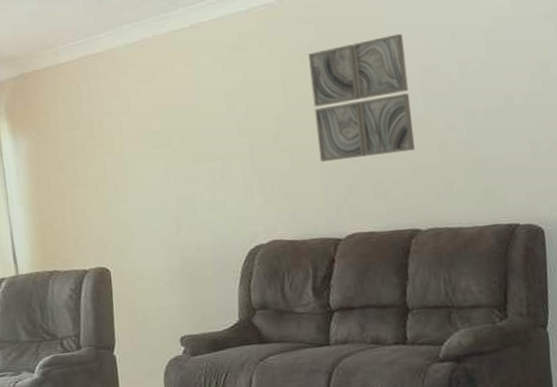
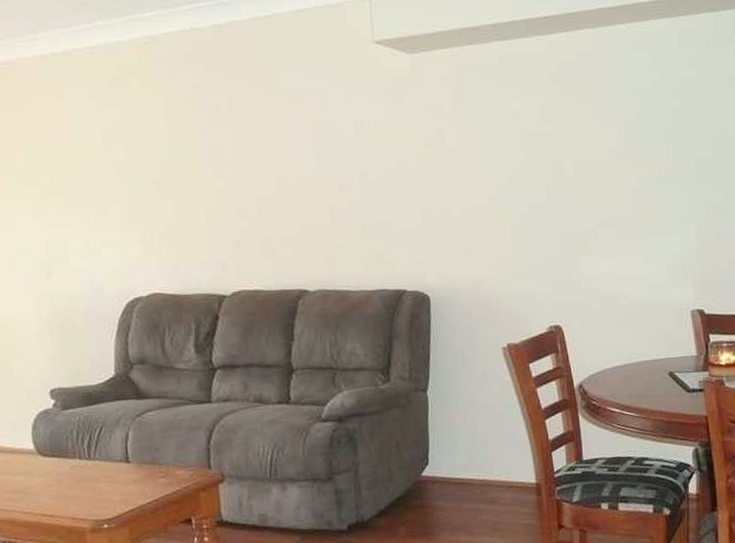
wall art: present [308,33,415,162] -> none [196,84,306,214]

